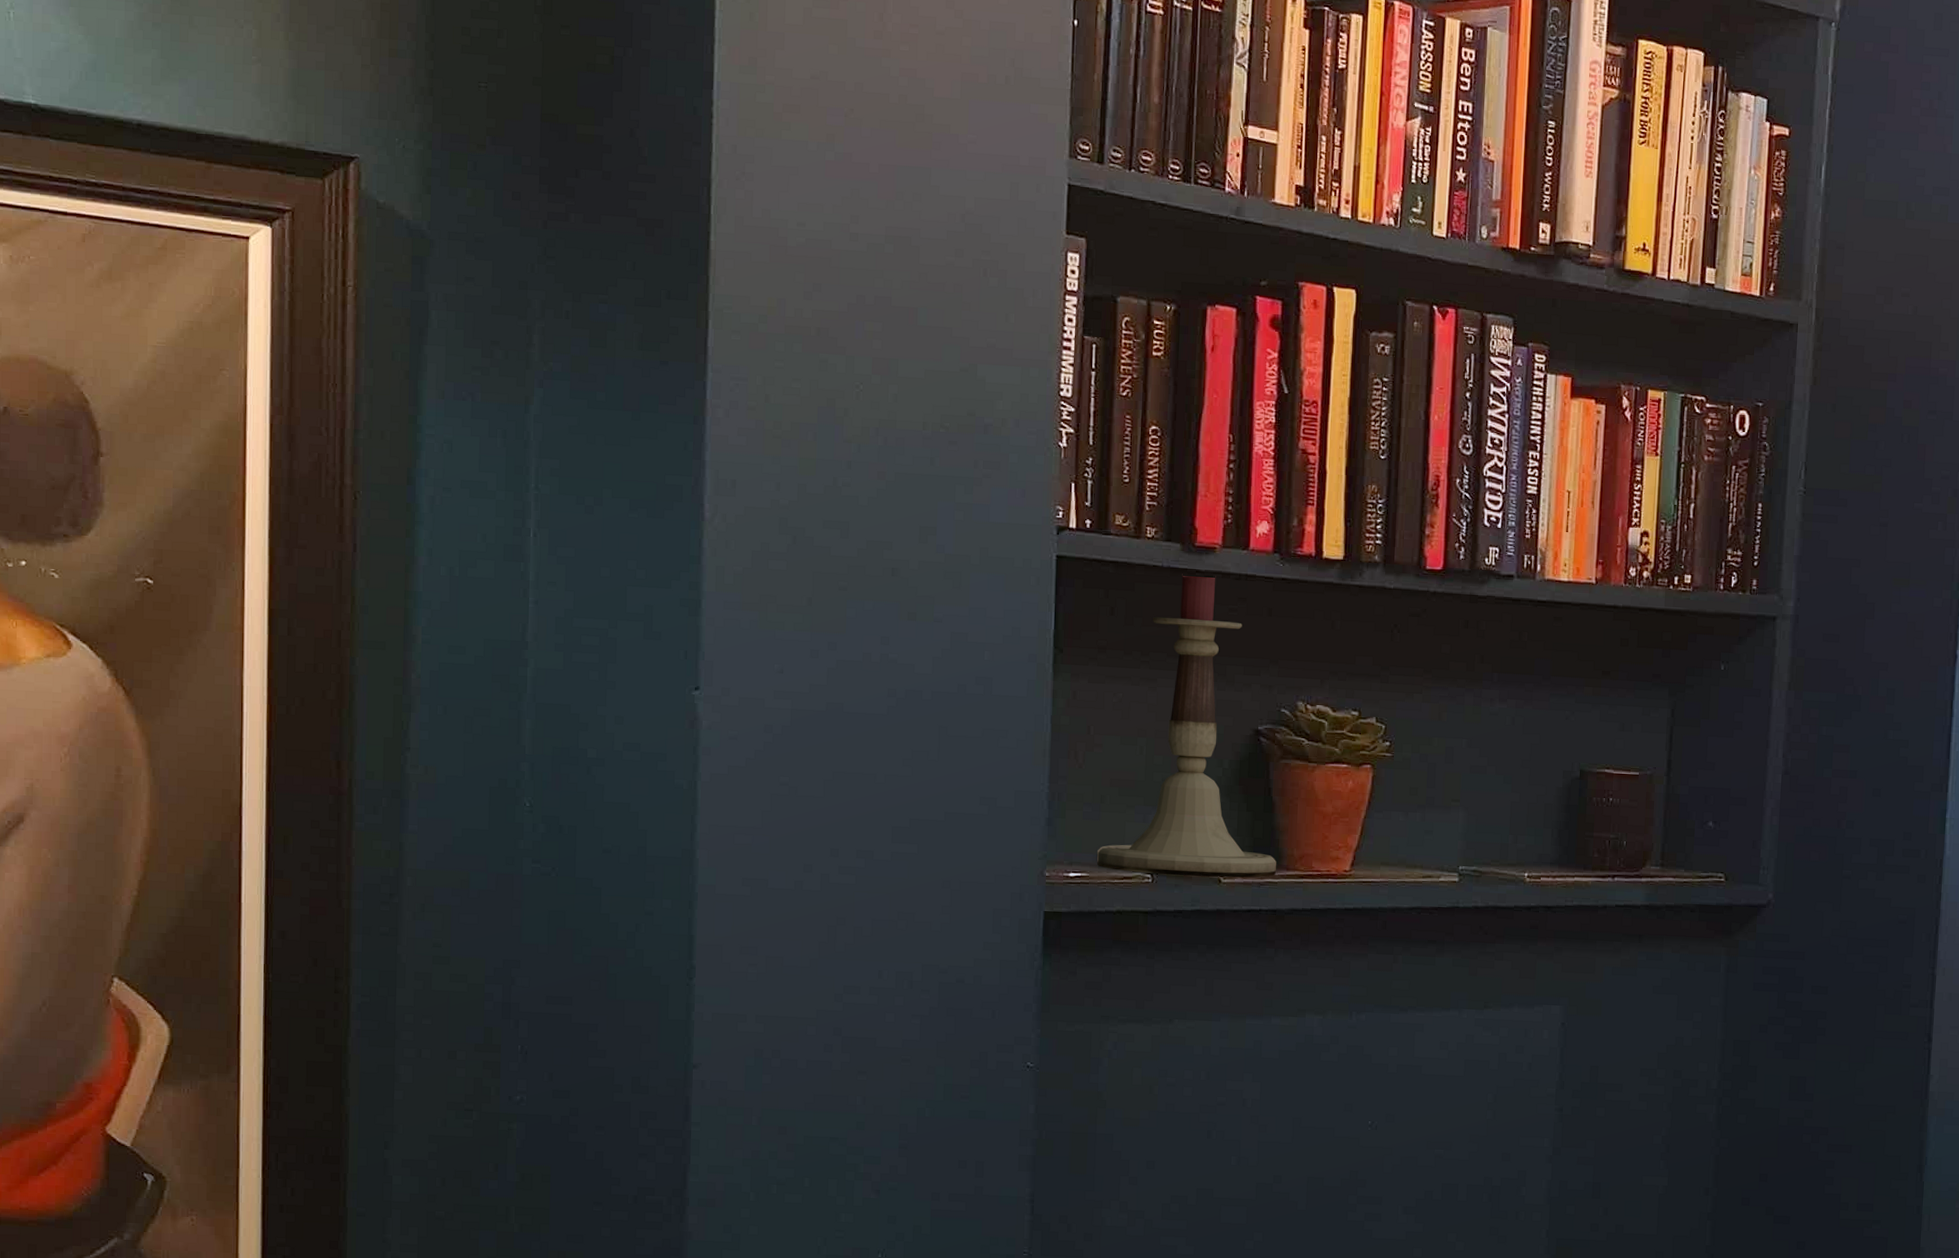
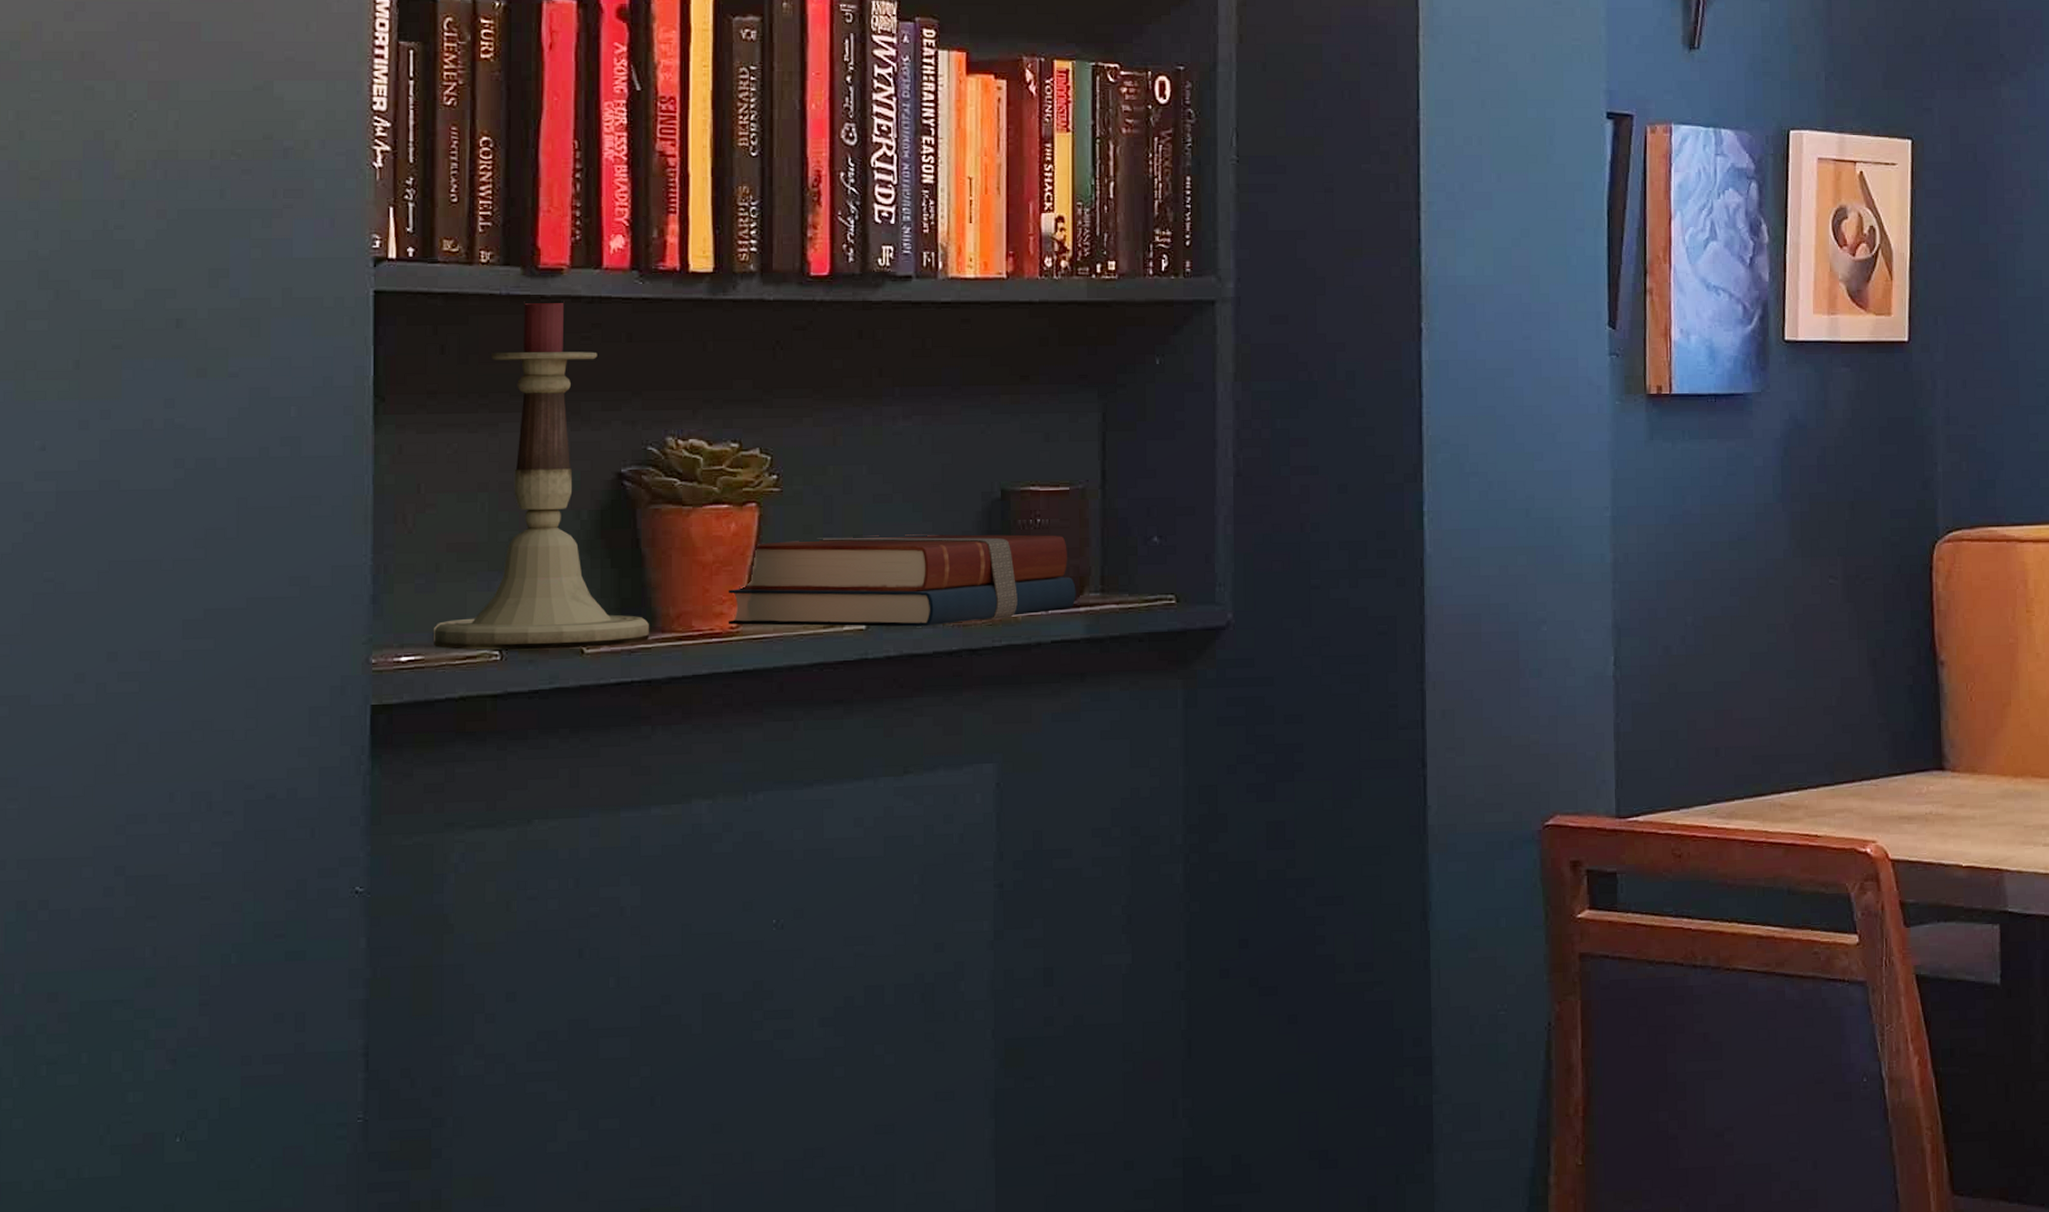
books: none [1342,799,1640,884] -> present [728,534,1076,627]

